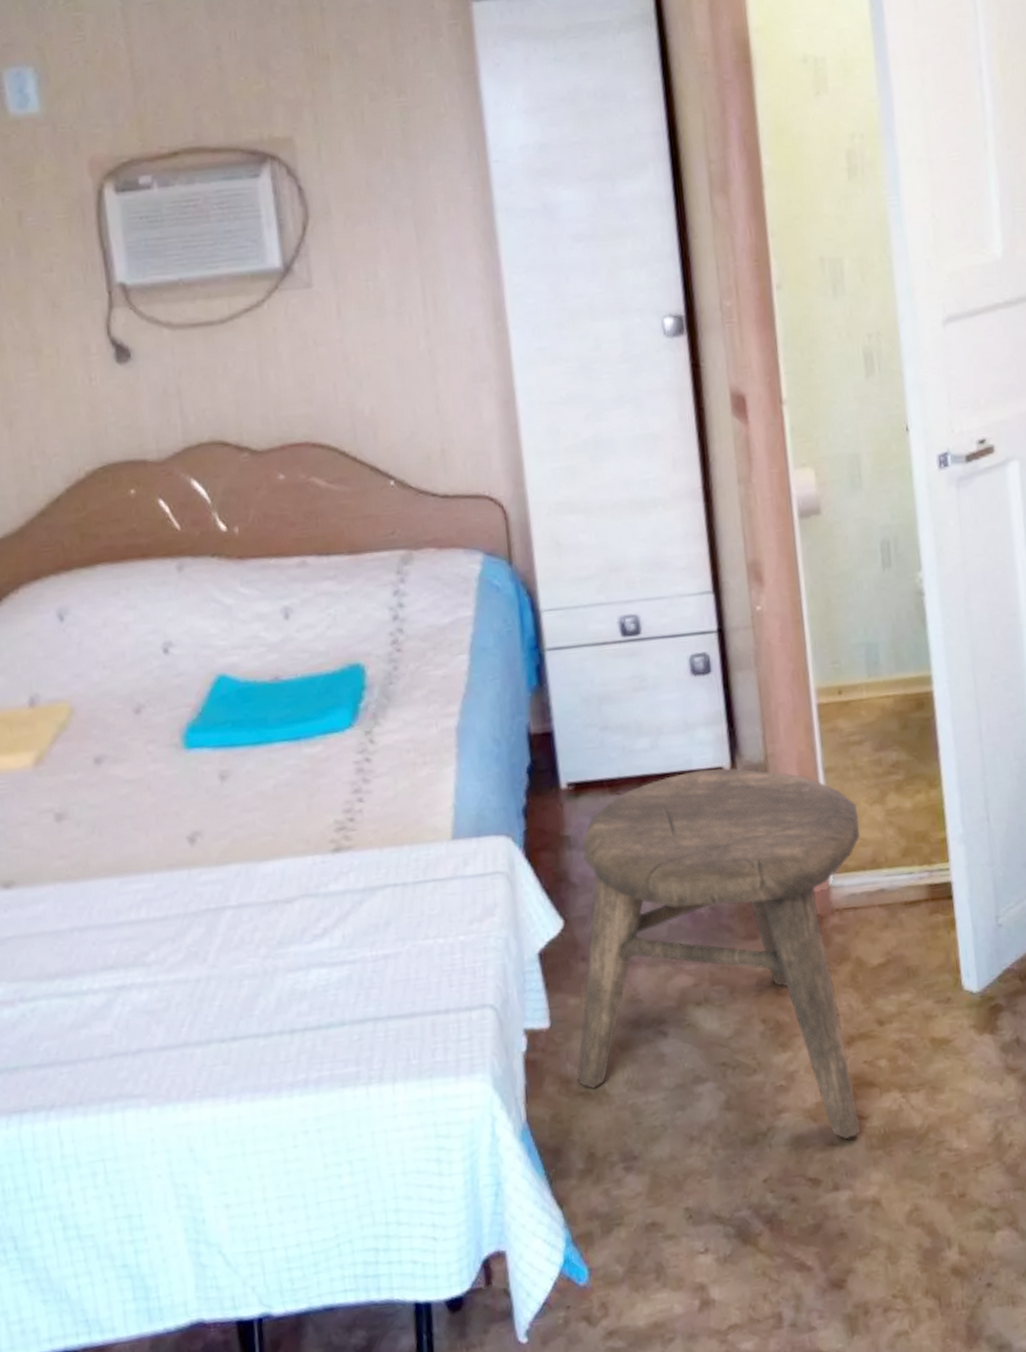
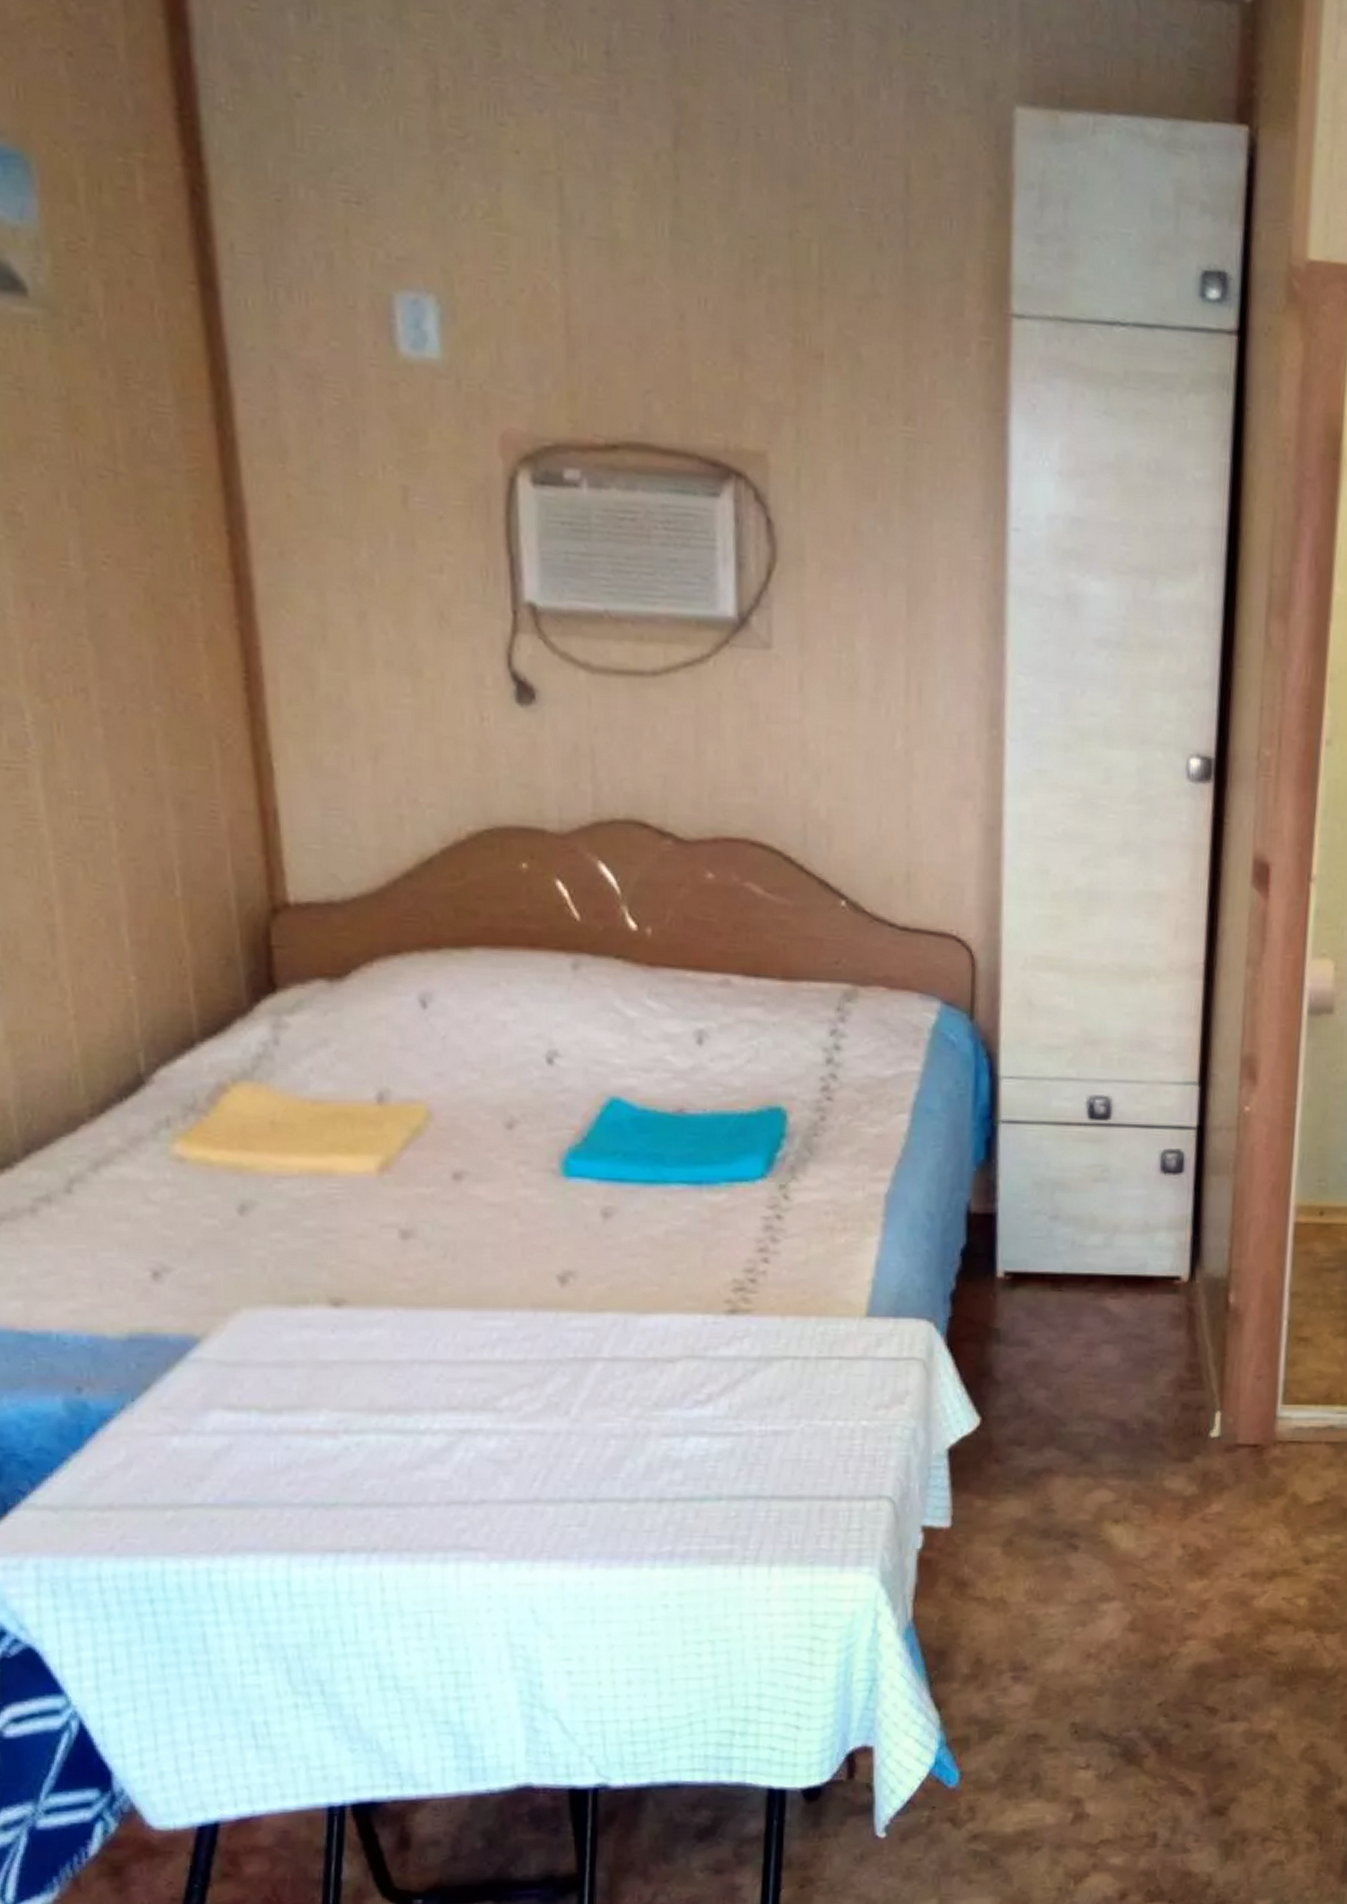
stool: present [577,768,861,1140] -> none [974,1276,1320,1673]

